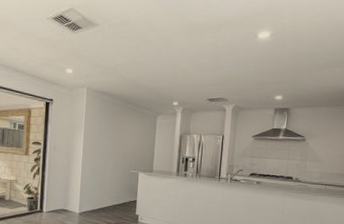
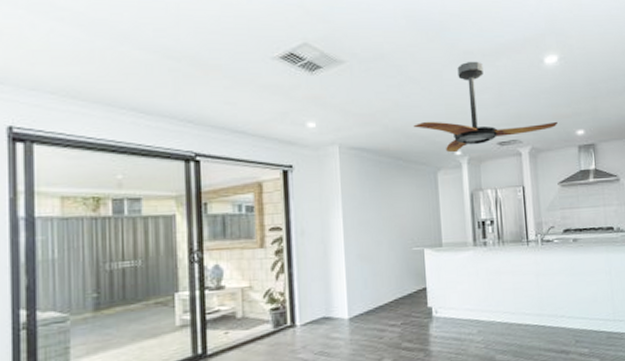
ceiling fan: none [144,31,260,103] -> present [413,61,558,153]

